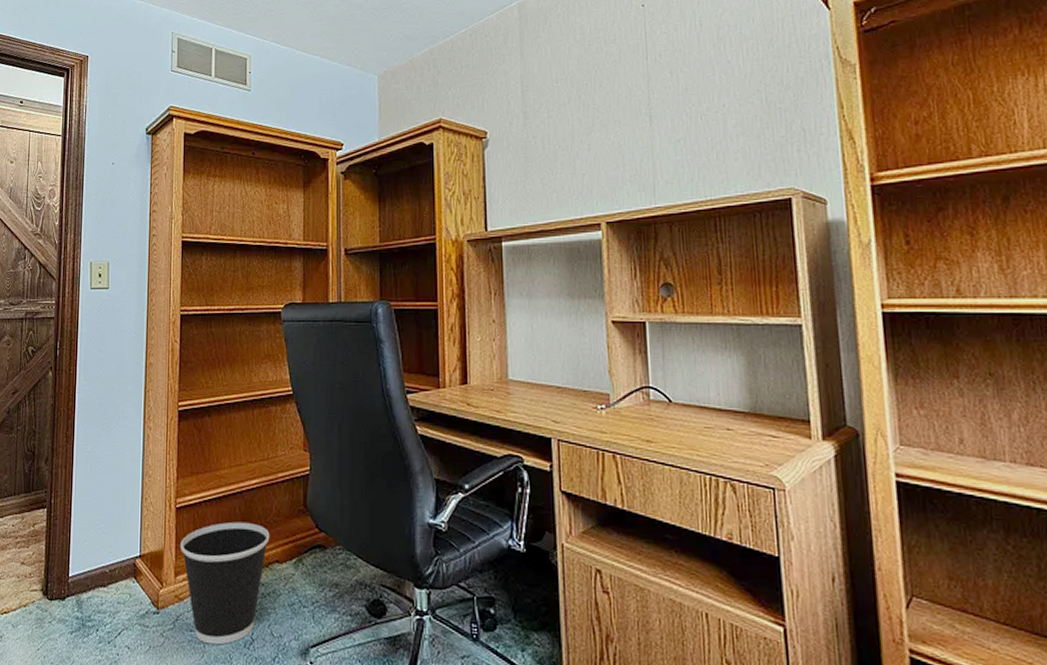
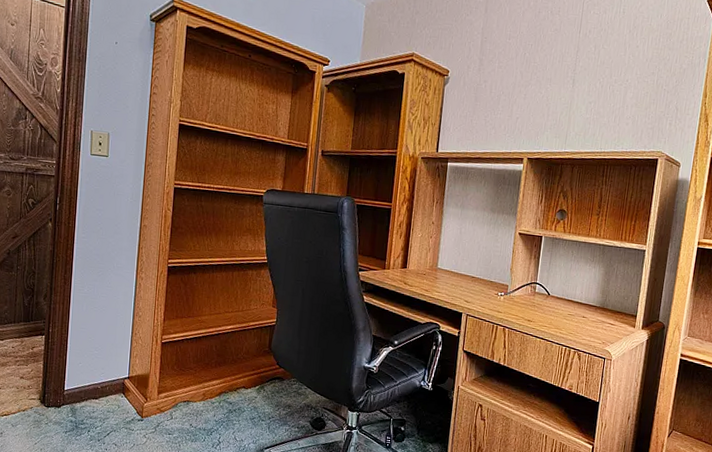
wastebasket: present [181,522,270,645] -> none [164,356,240,445]

